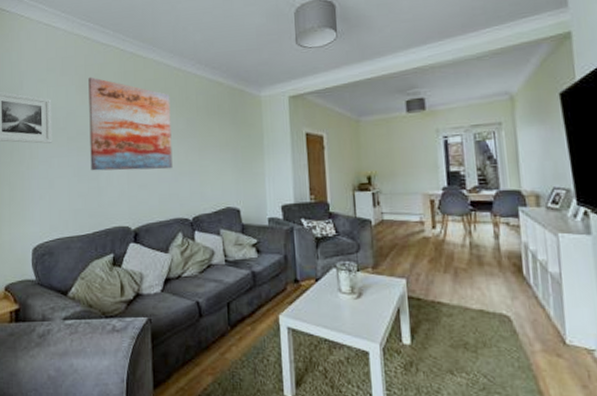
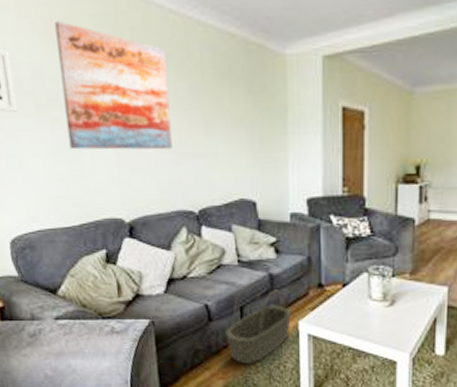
basket: none [214,281,272,360] -> present [226,283,291,365]

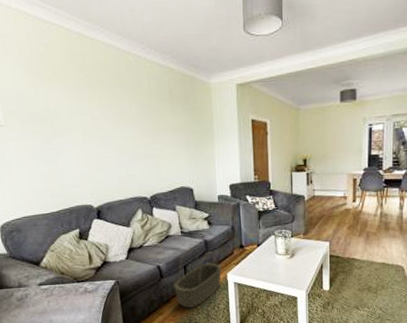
wall art: present [55,20,172,150] -> none [34,57,129,154]

